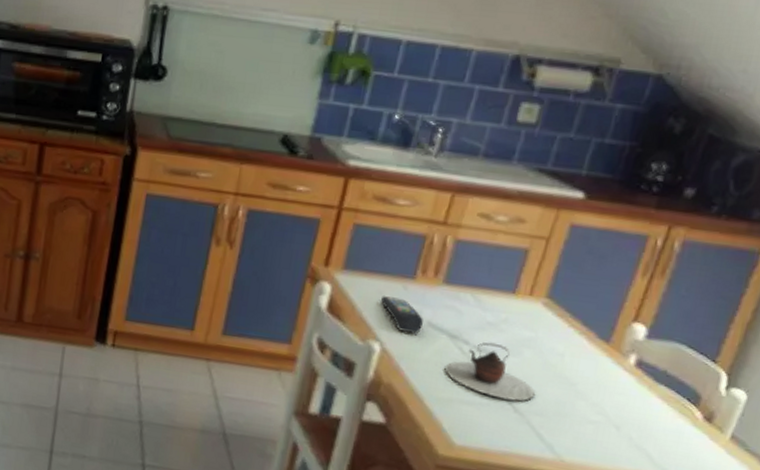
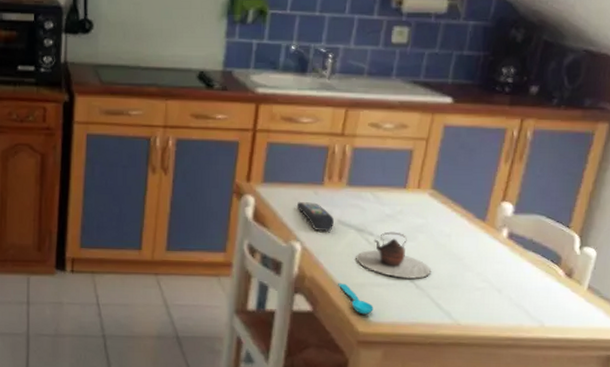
spoon: none [419,395,460,436] -> present [338,283,374,315]

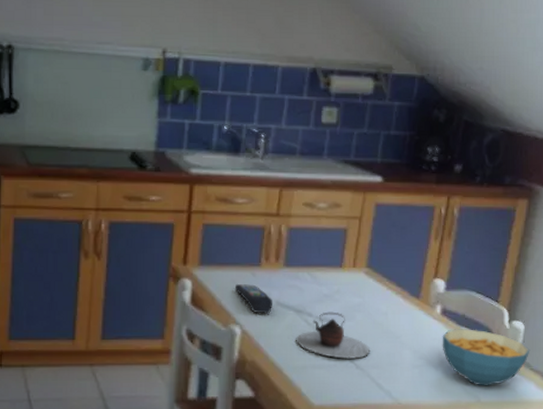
spoon: present [338,283,374,315] -> none [279,366,316,398]
cereal bowl: none [506,253,601,312] -> present [442,329,530,386]

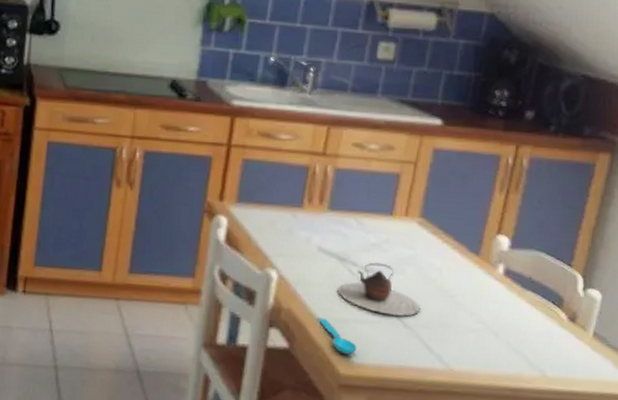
remote control: present [236,284,272,313] -> none [274,225,314,259]
spoon: none [279,366,316,398] -> present [317,317,357,355]
cereal bowl: present [442,329,530,386] -> none [503,293,608,360]

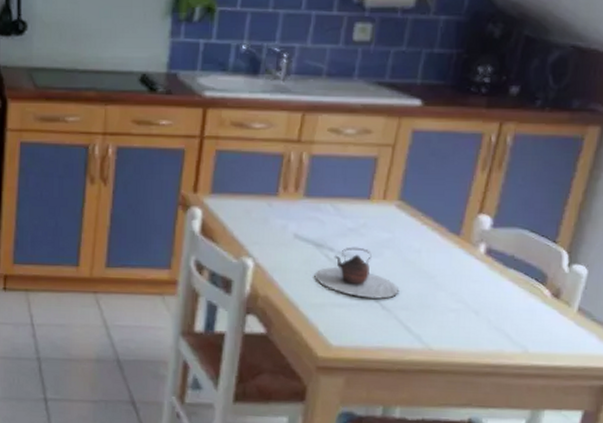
spoon: present [317,317,357,355] -> none [294,303,335,338]

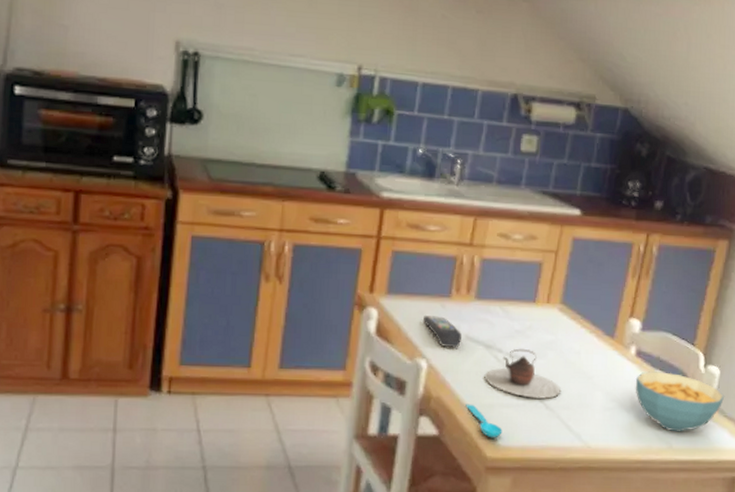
remote control: none [249,215,290,246] -> present [423,316,462,347]
spoon: none [294,303,335,338] -> present [465,404,503,438]
cereal bowl: none [484,271,594,336] -> present [635,371,725,432]

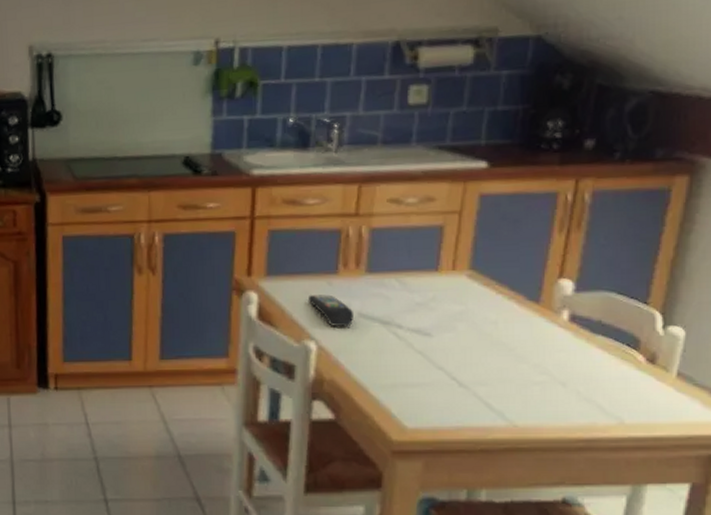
spoon: present [465,404,503,438] -> none [363,385,409,420]
teapot: present [484,348,562,399] -> none [383,322,477,376]
cereal bowl: present [635,371,725,432] -> none [570,337,694,406]

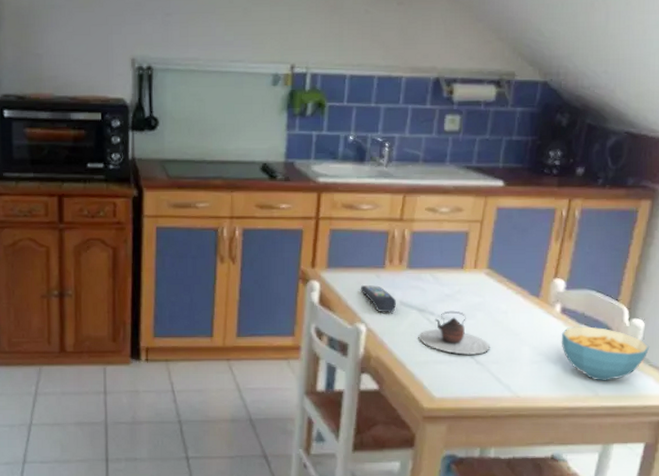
teapot: none [383,322,477,376] -> present [418,310,491,355]
cereal bowl: none [570,337,694,406] -> present [561,326,650,381]

